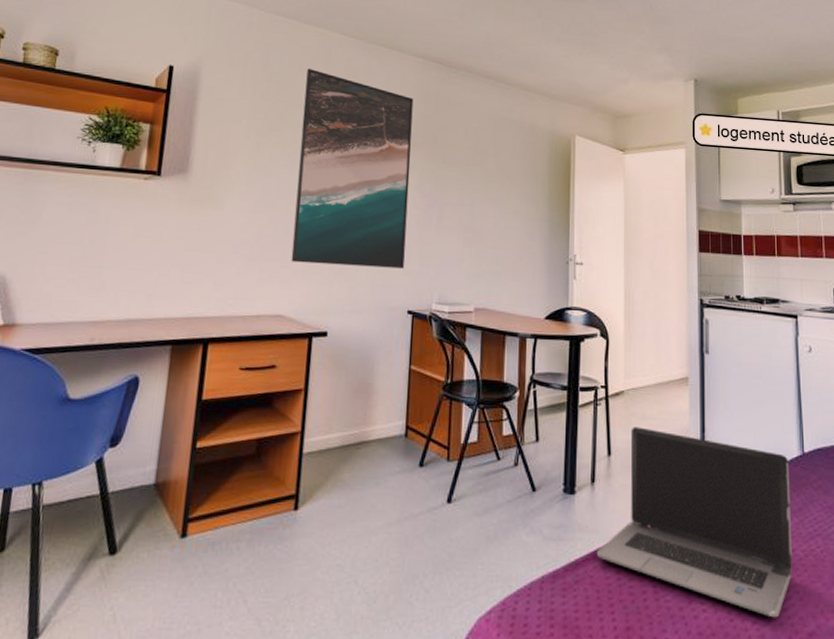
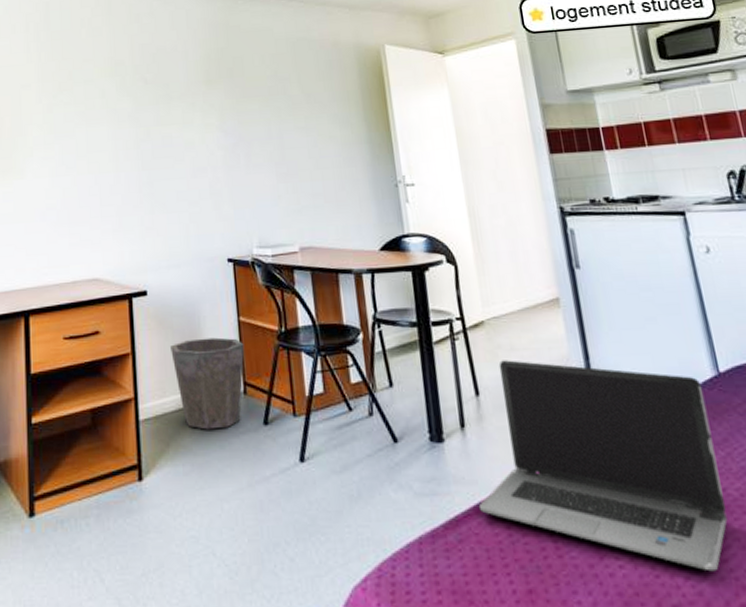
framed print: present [291,69,414,269] -> none [89,21,218,222]
waste bin: none [342,381,412,467] -> present [170,337,245,430]

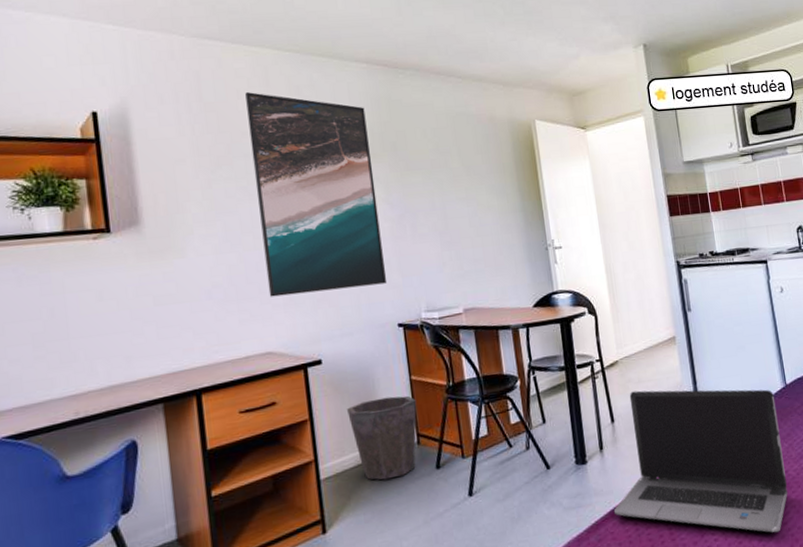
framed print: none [89,21,218,222] -> present [245,92,387,297]

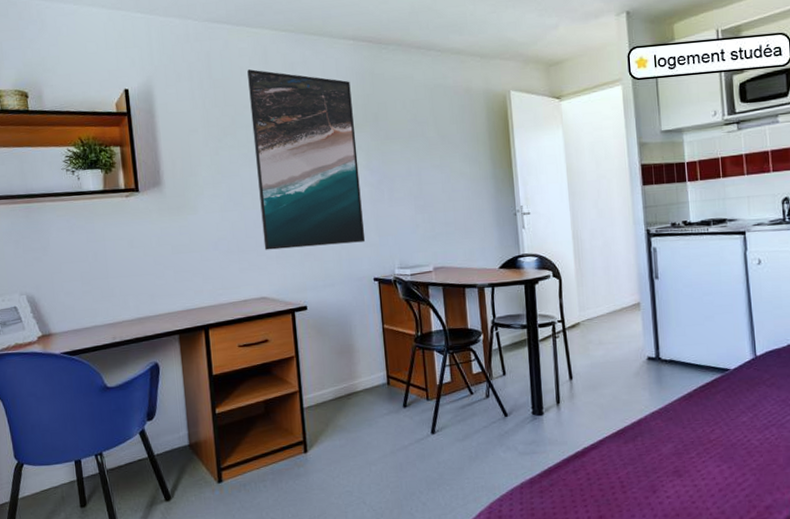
waste bin: present [347,395,417,480] -> none [327,341,388,413]
laptop computer: present [613,389,788,533] -> none [566,352,749,497]

